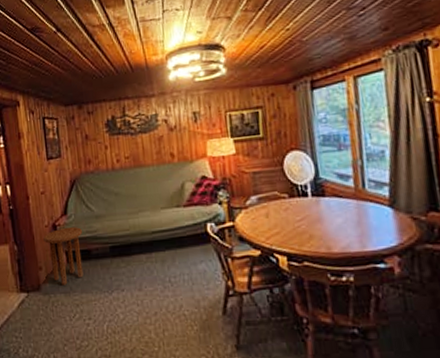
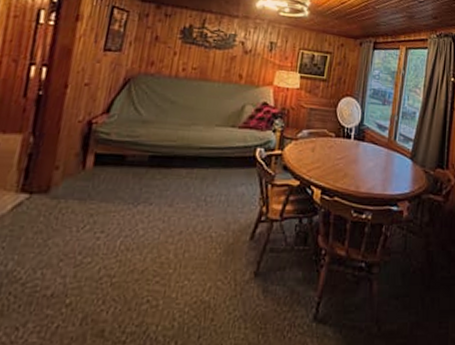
side table: present [43,226,84,285] -> none [70,126,122,191]

